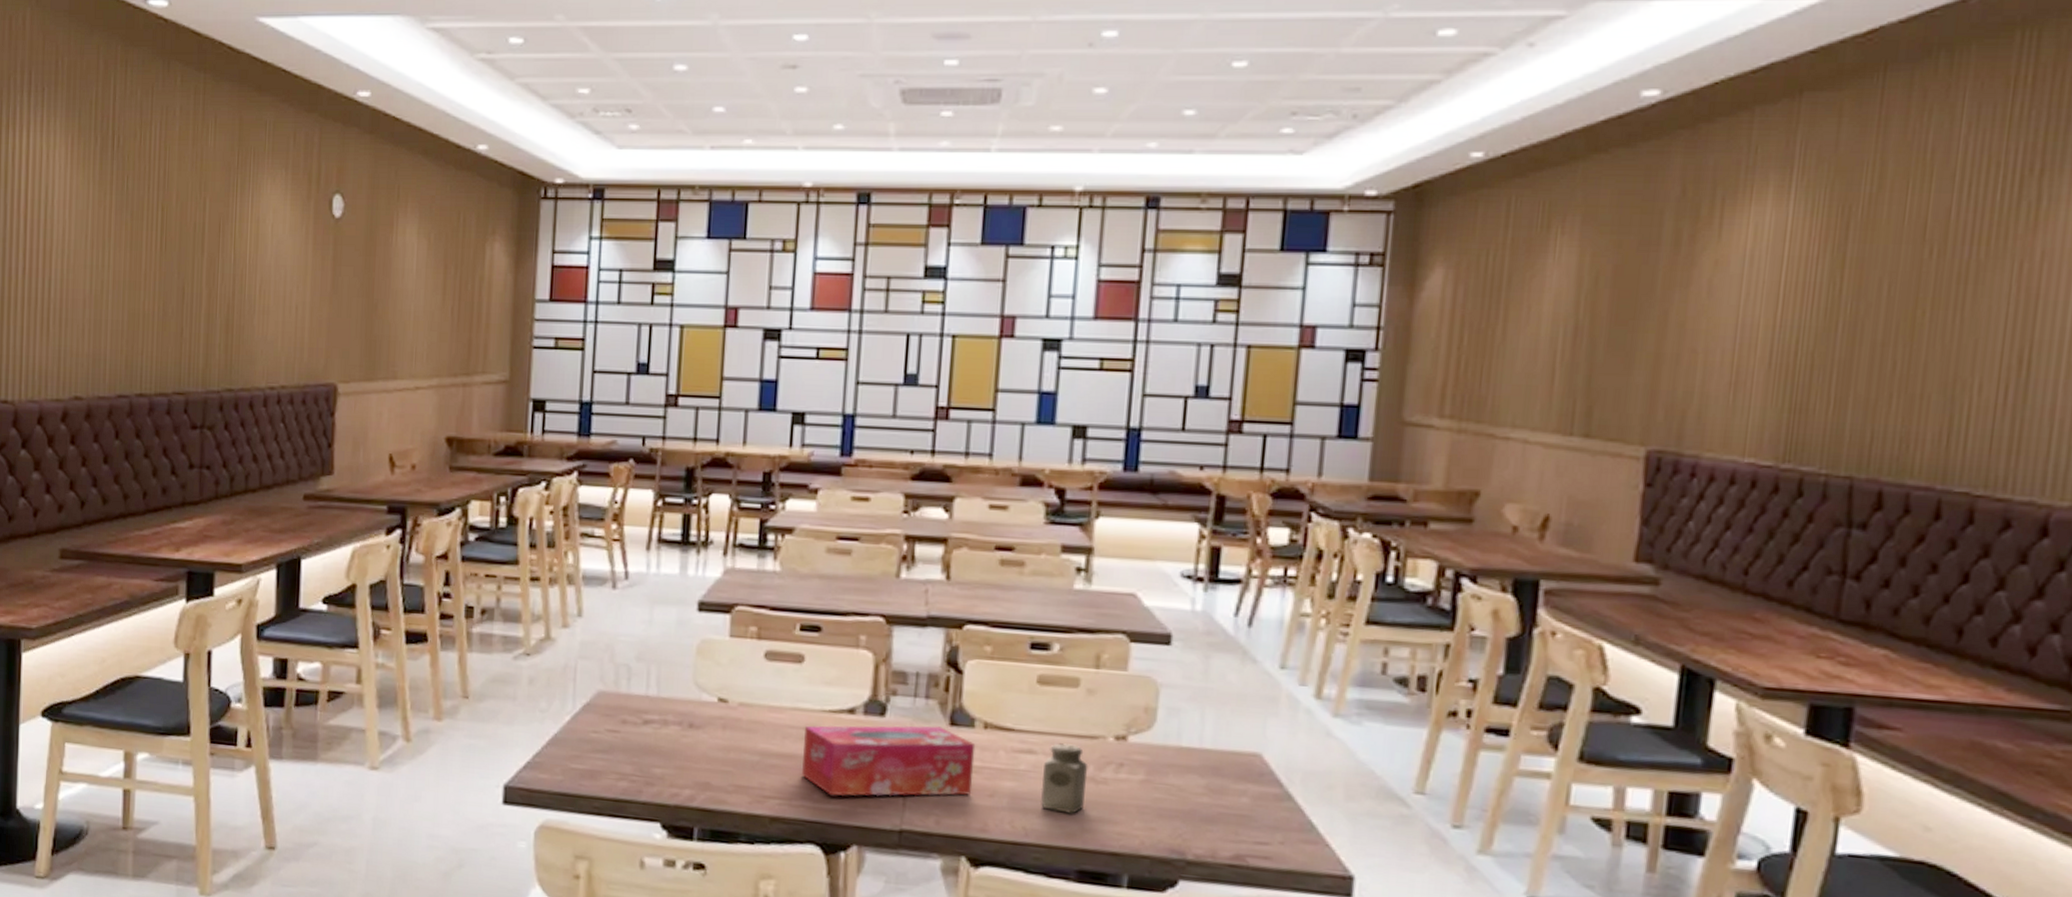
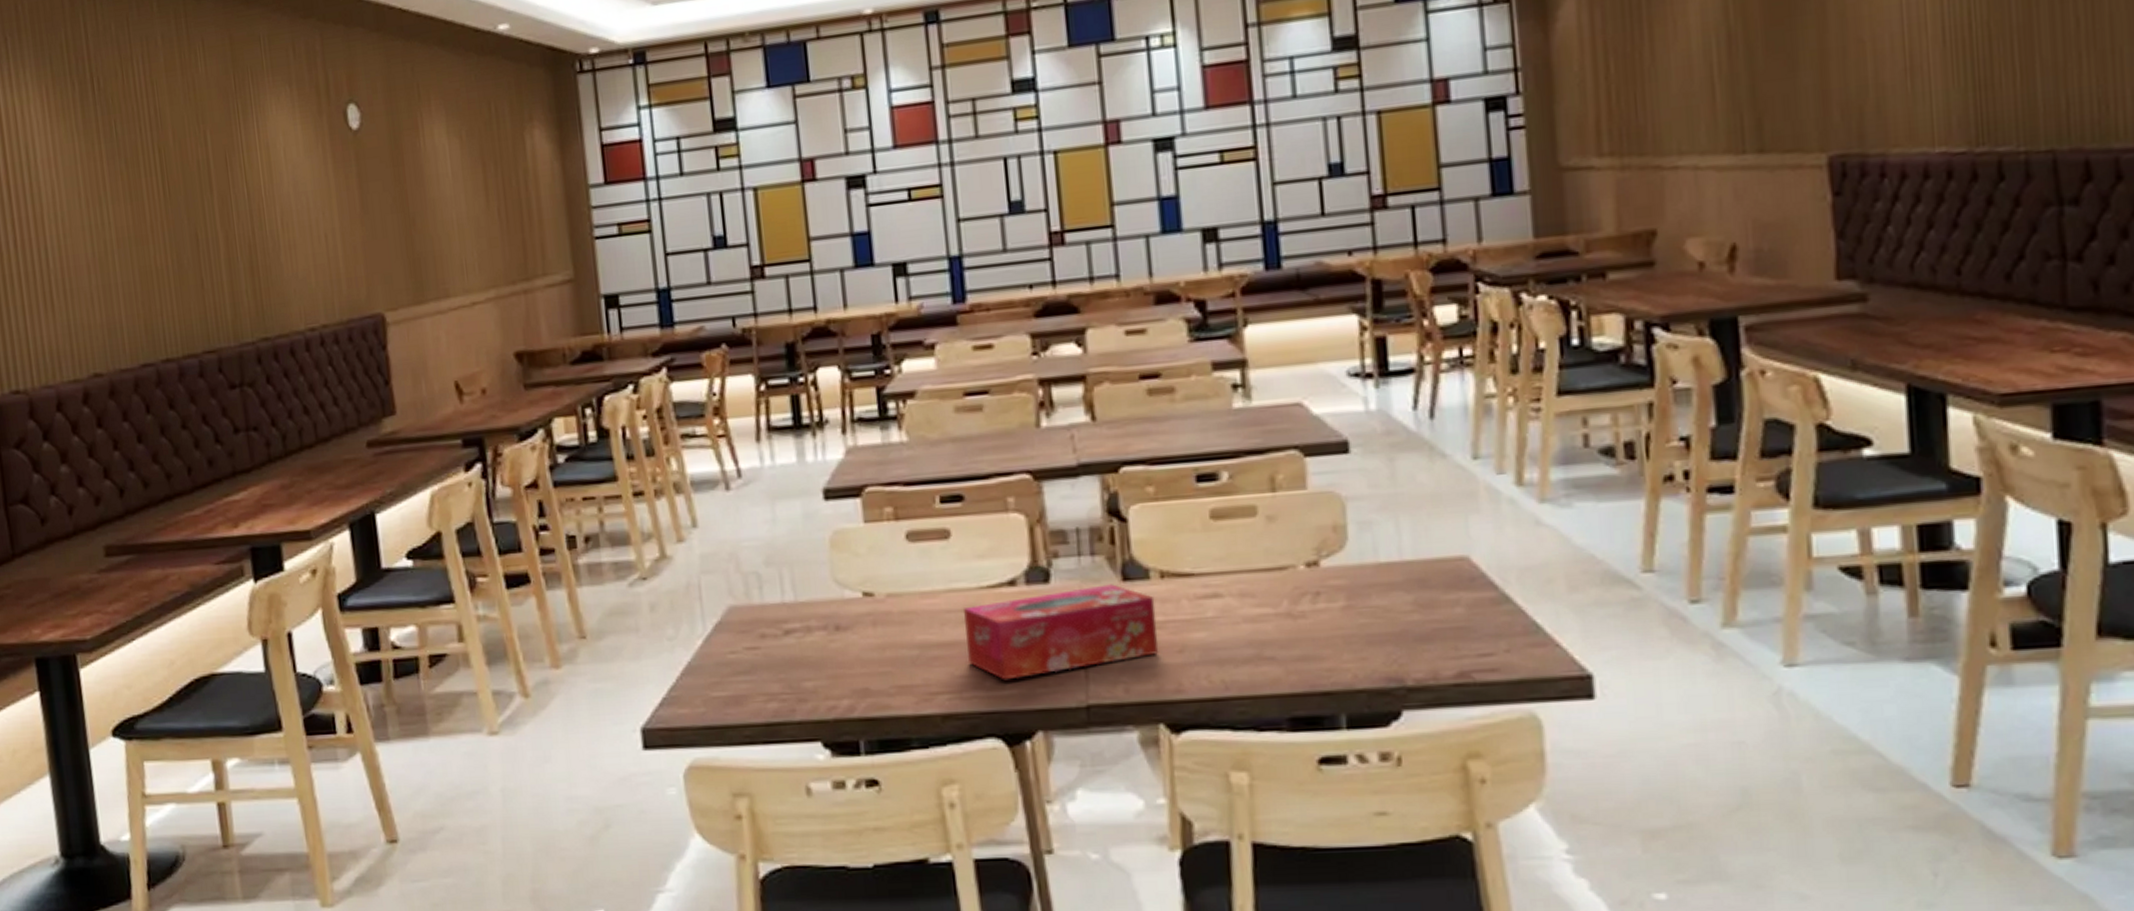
salt shaker: present [1040,743,1089,814] -> none [1233,580,1284,657]

